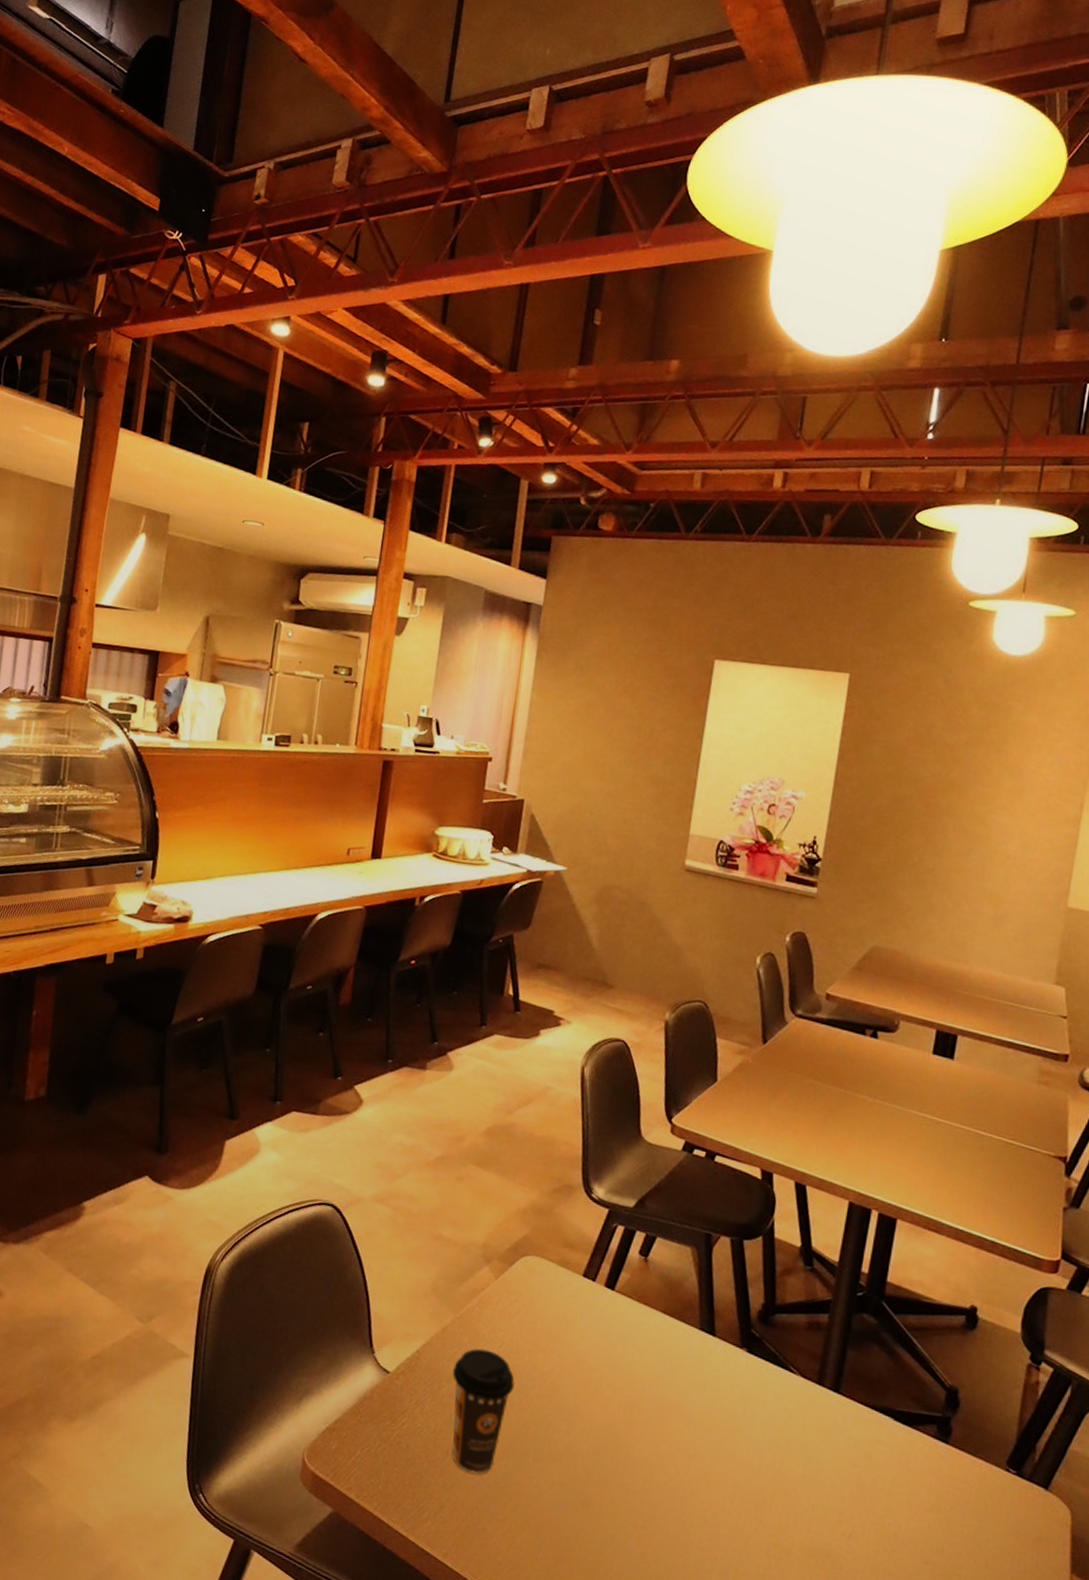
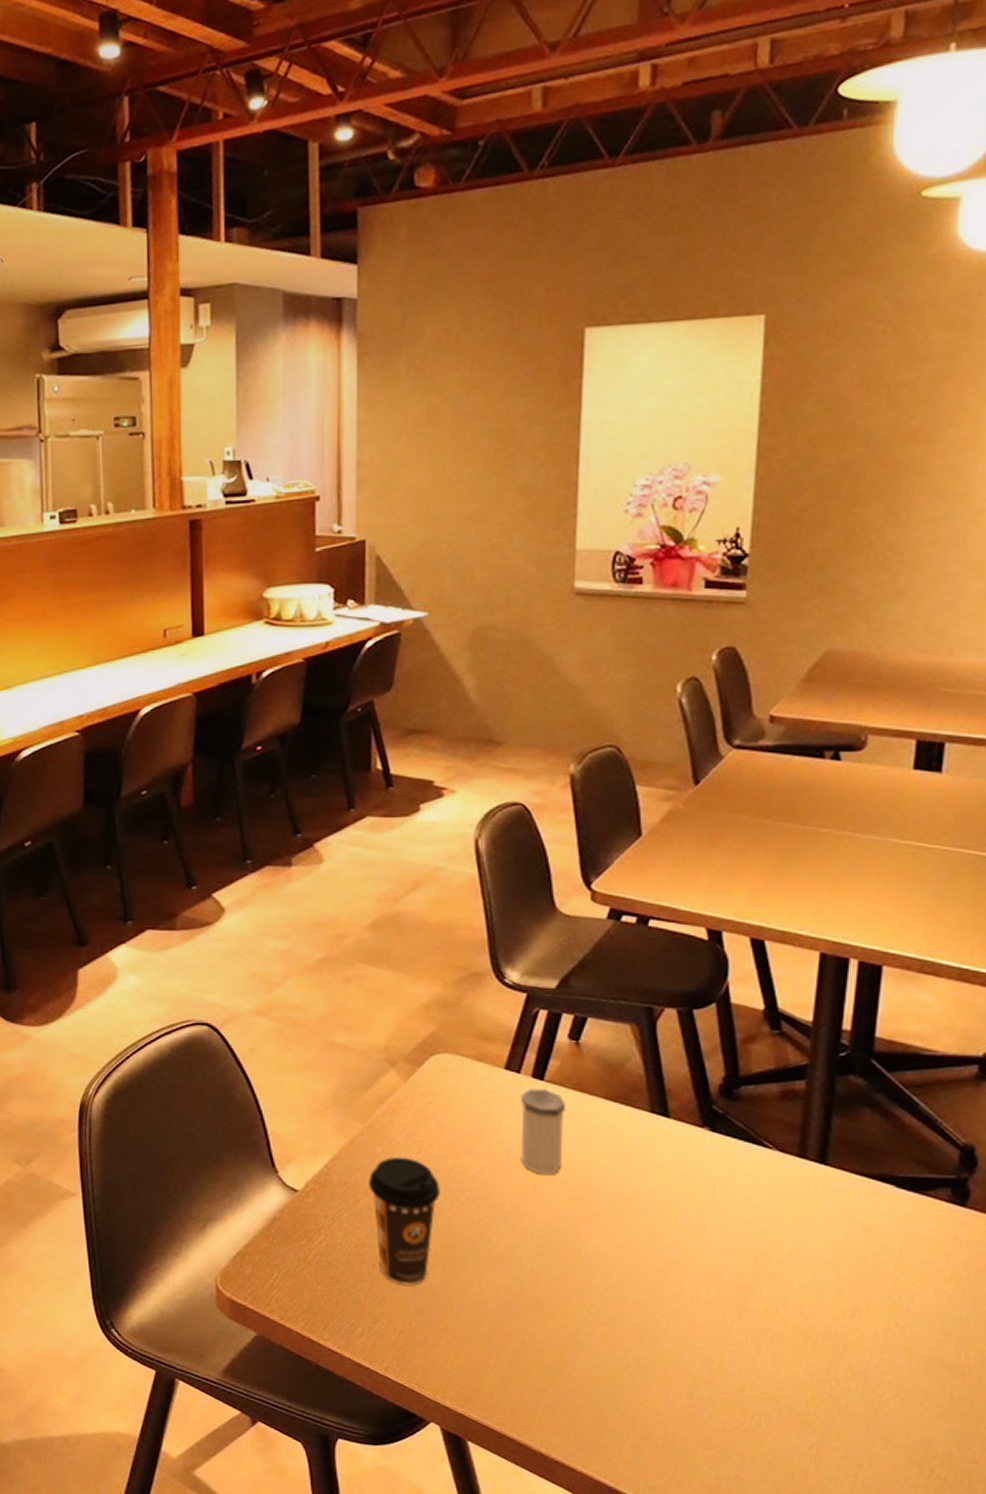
salt shaker: none [587,1297,631,1379] -> present [521,1088,566,1175]

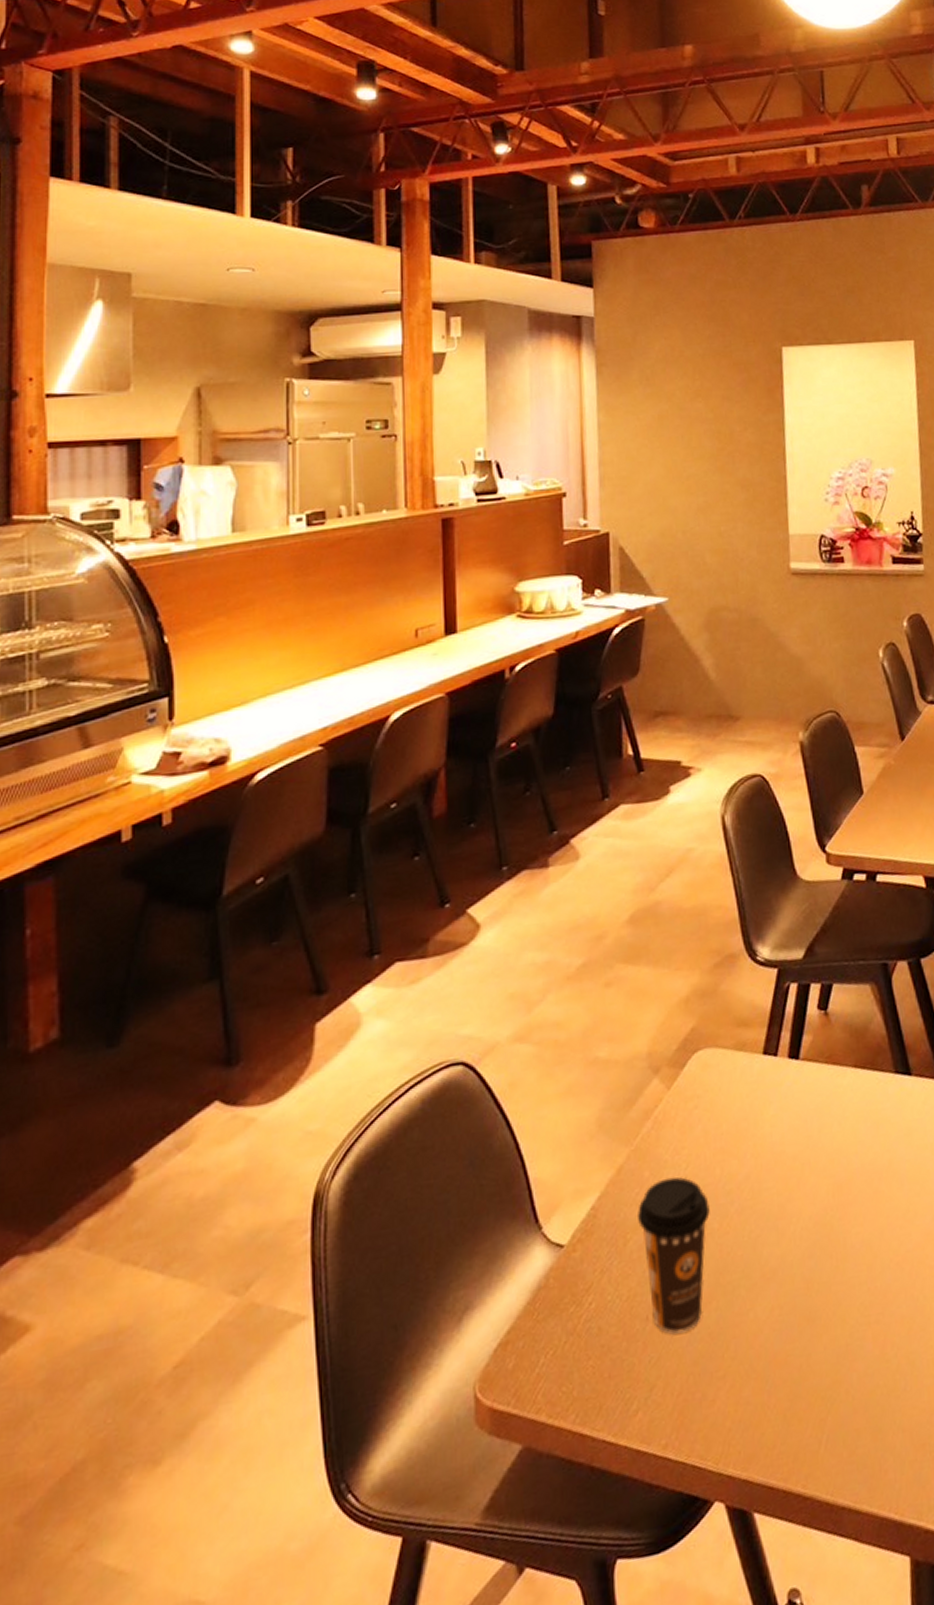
salt shaker: present [521,1088,566,1175] -> none [779,1067,822,1165]

